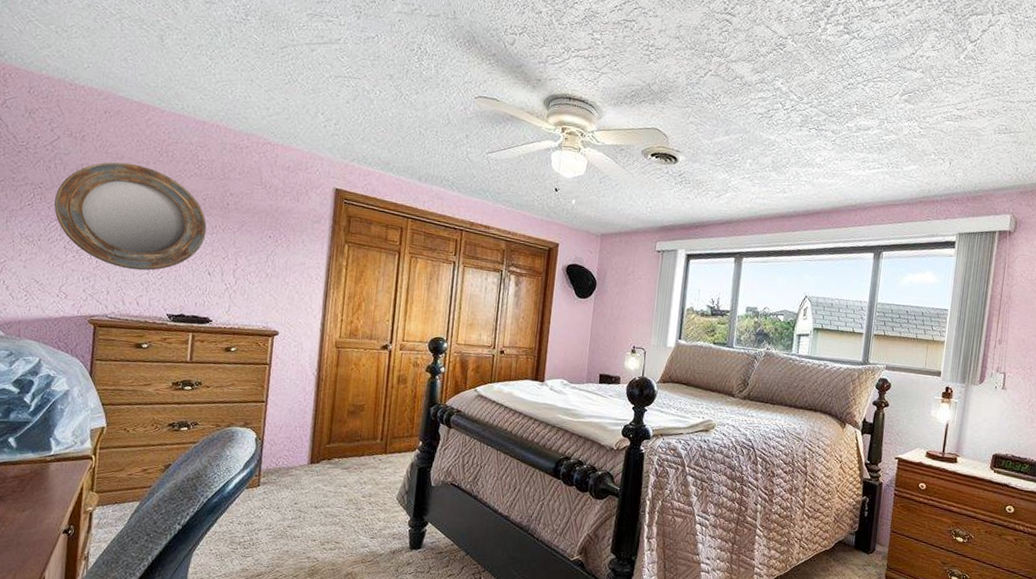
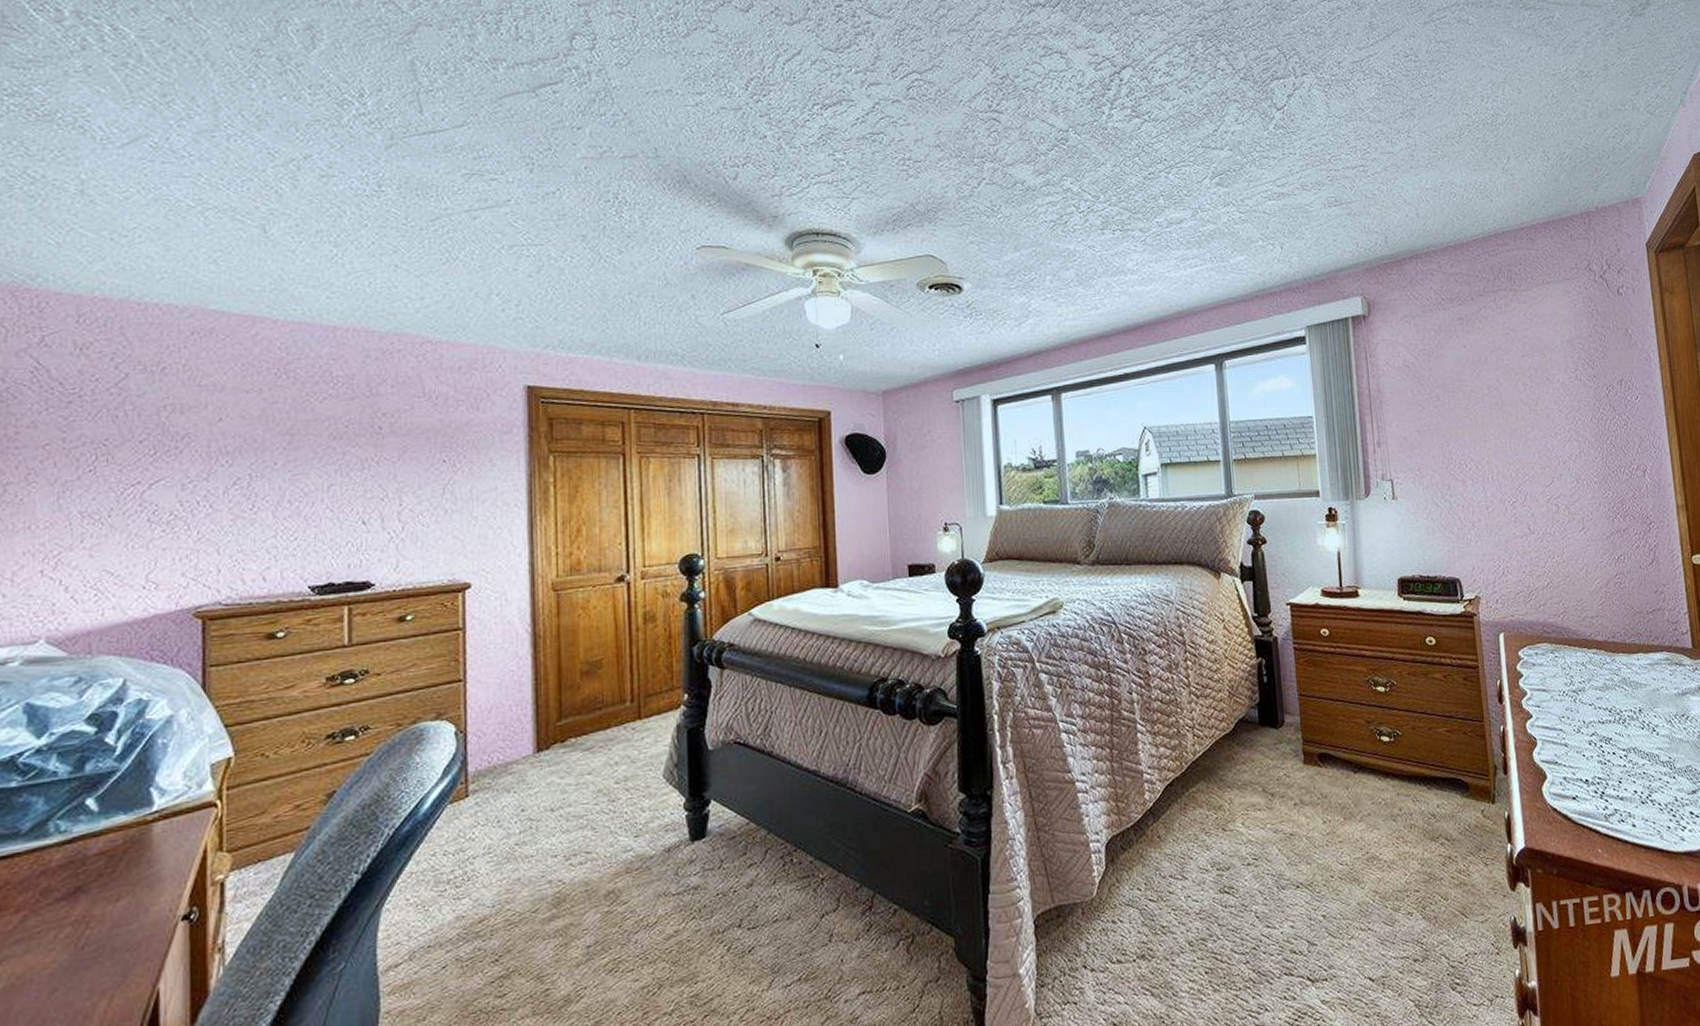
home mirror: present [54,162,207,271] -> none [129,394,353,535]

